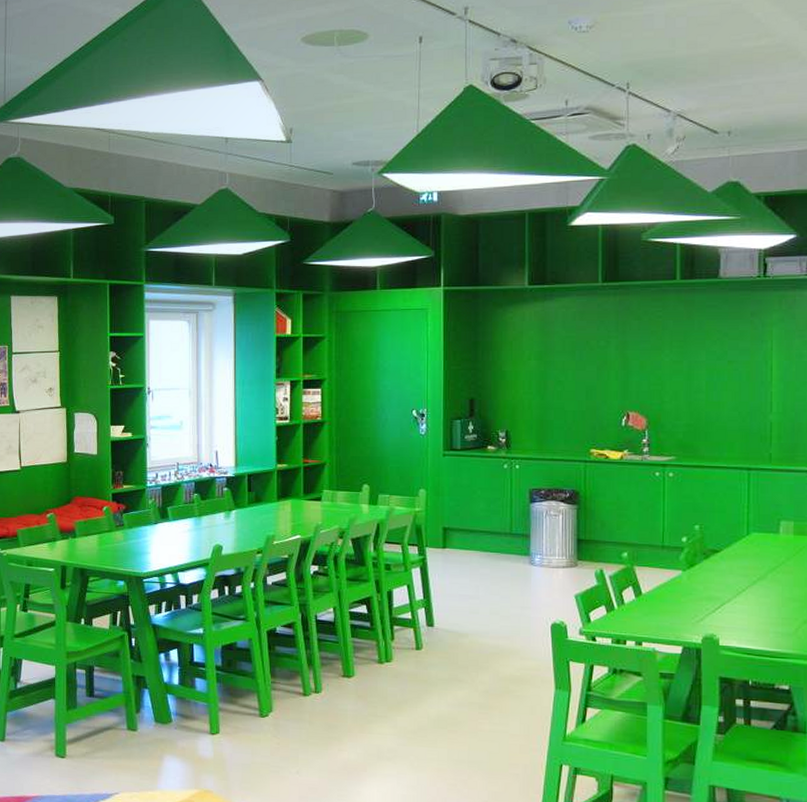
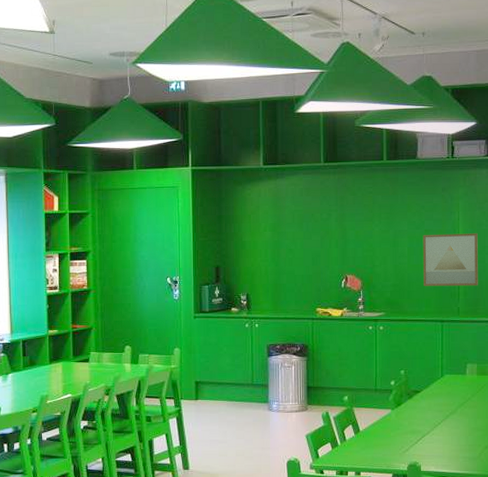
wall art: none [724,366,798,429] -> present [422,233,479,287]

